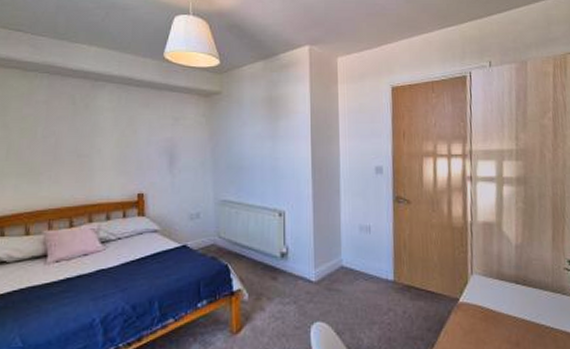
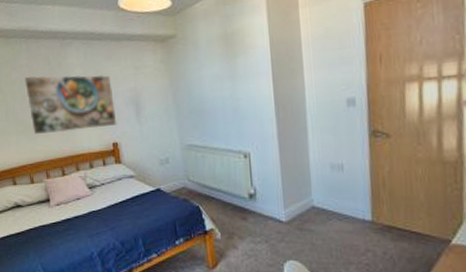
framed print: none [37,114,146,179] -> present [23,74,117,134]

